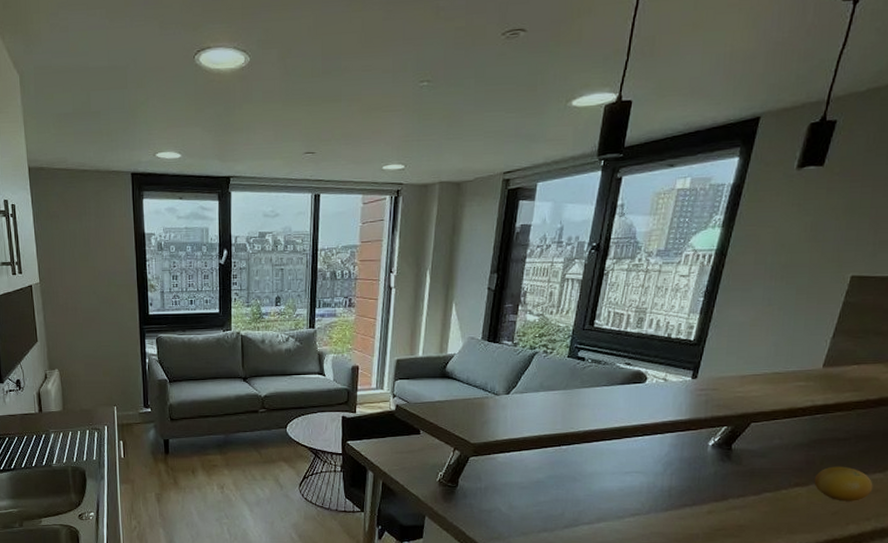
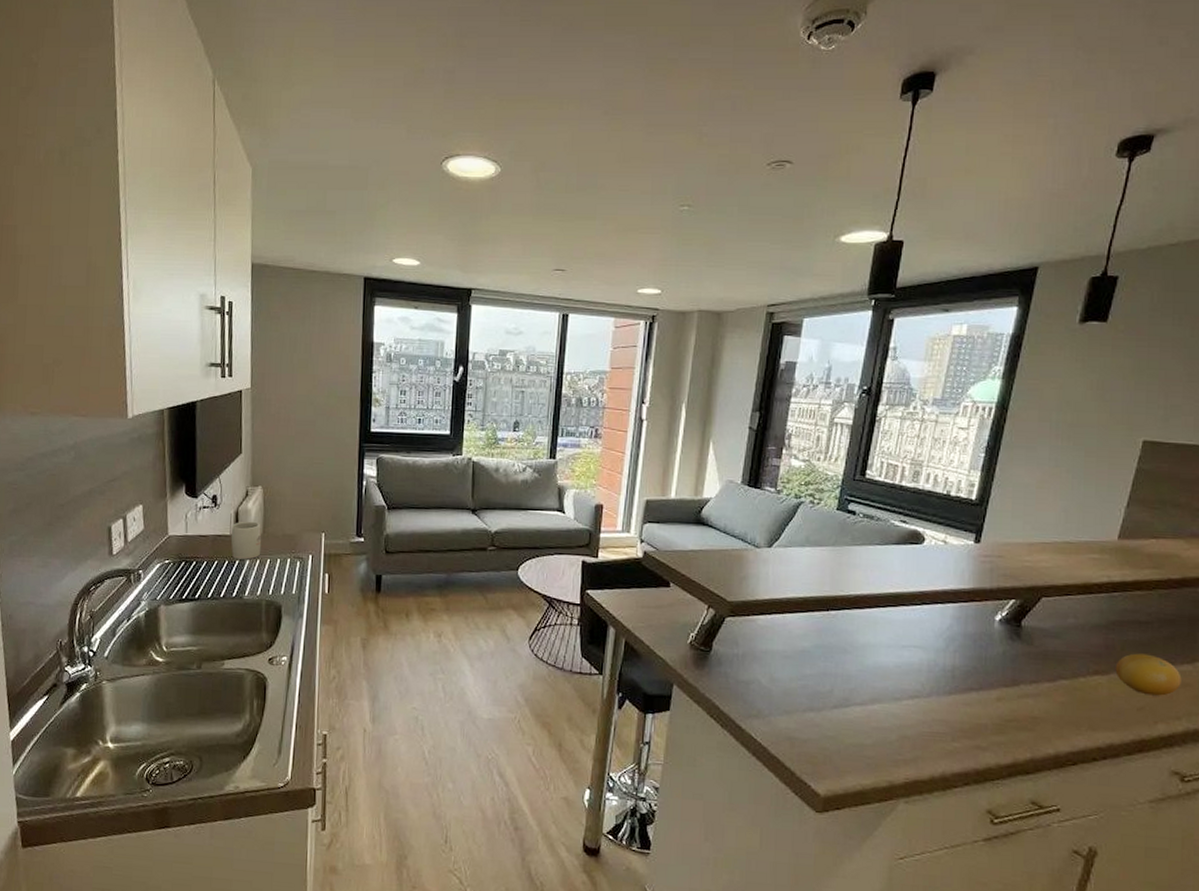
mug: none [35,400,63,433] -> present [230,521,262,560]

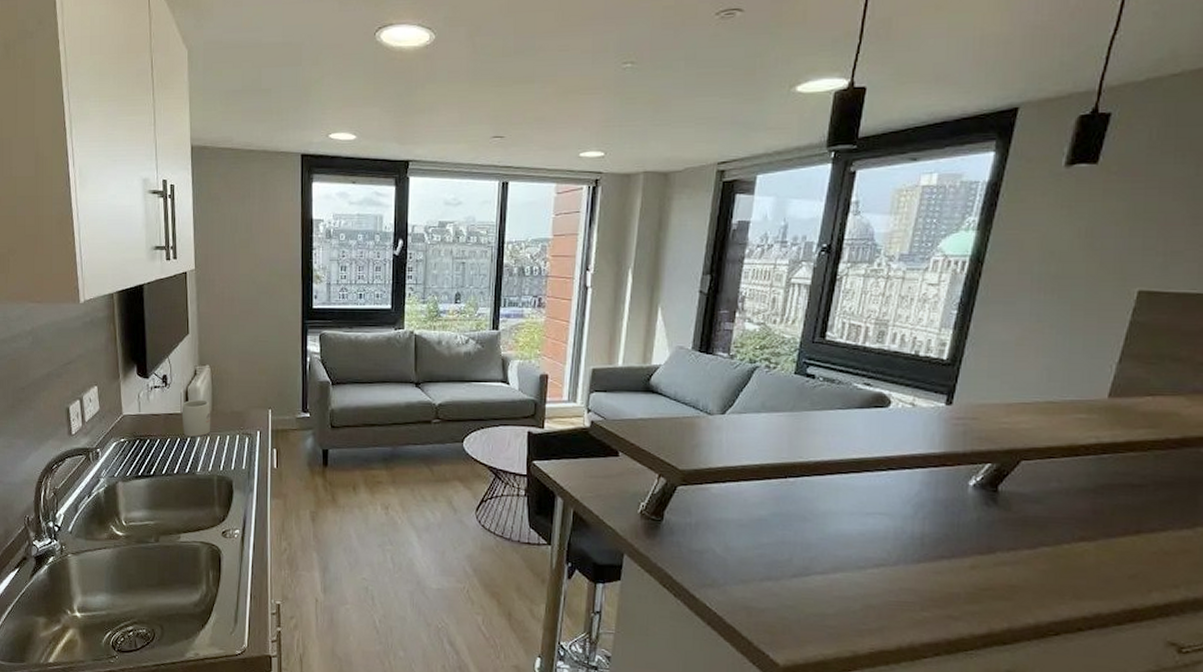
fruit: present [1115,653,1182,696] -> none [1104,518,1180,563]

